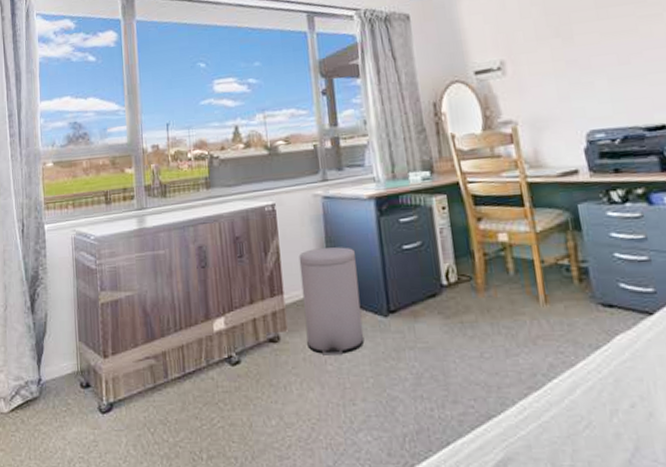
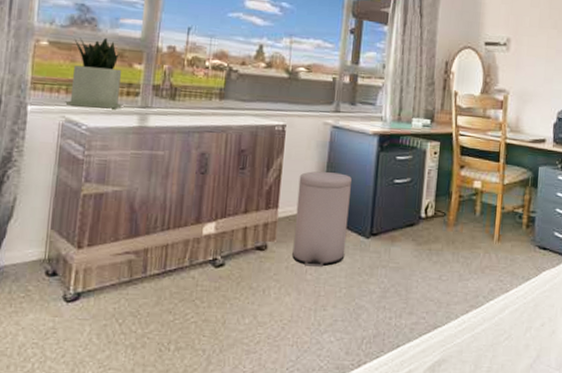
planter: none [73,150,122,220] -> present [65,37,124,110]

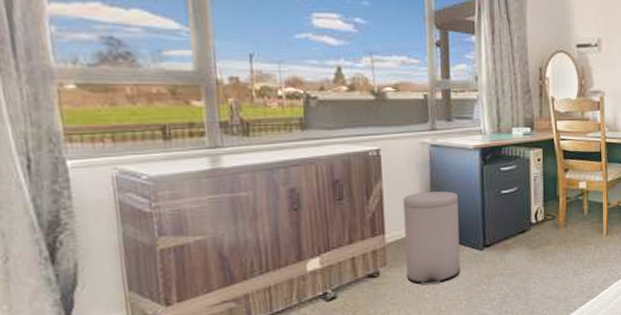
planter: present [65,37,124,110] -> none [109,75,188,157]

